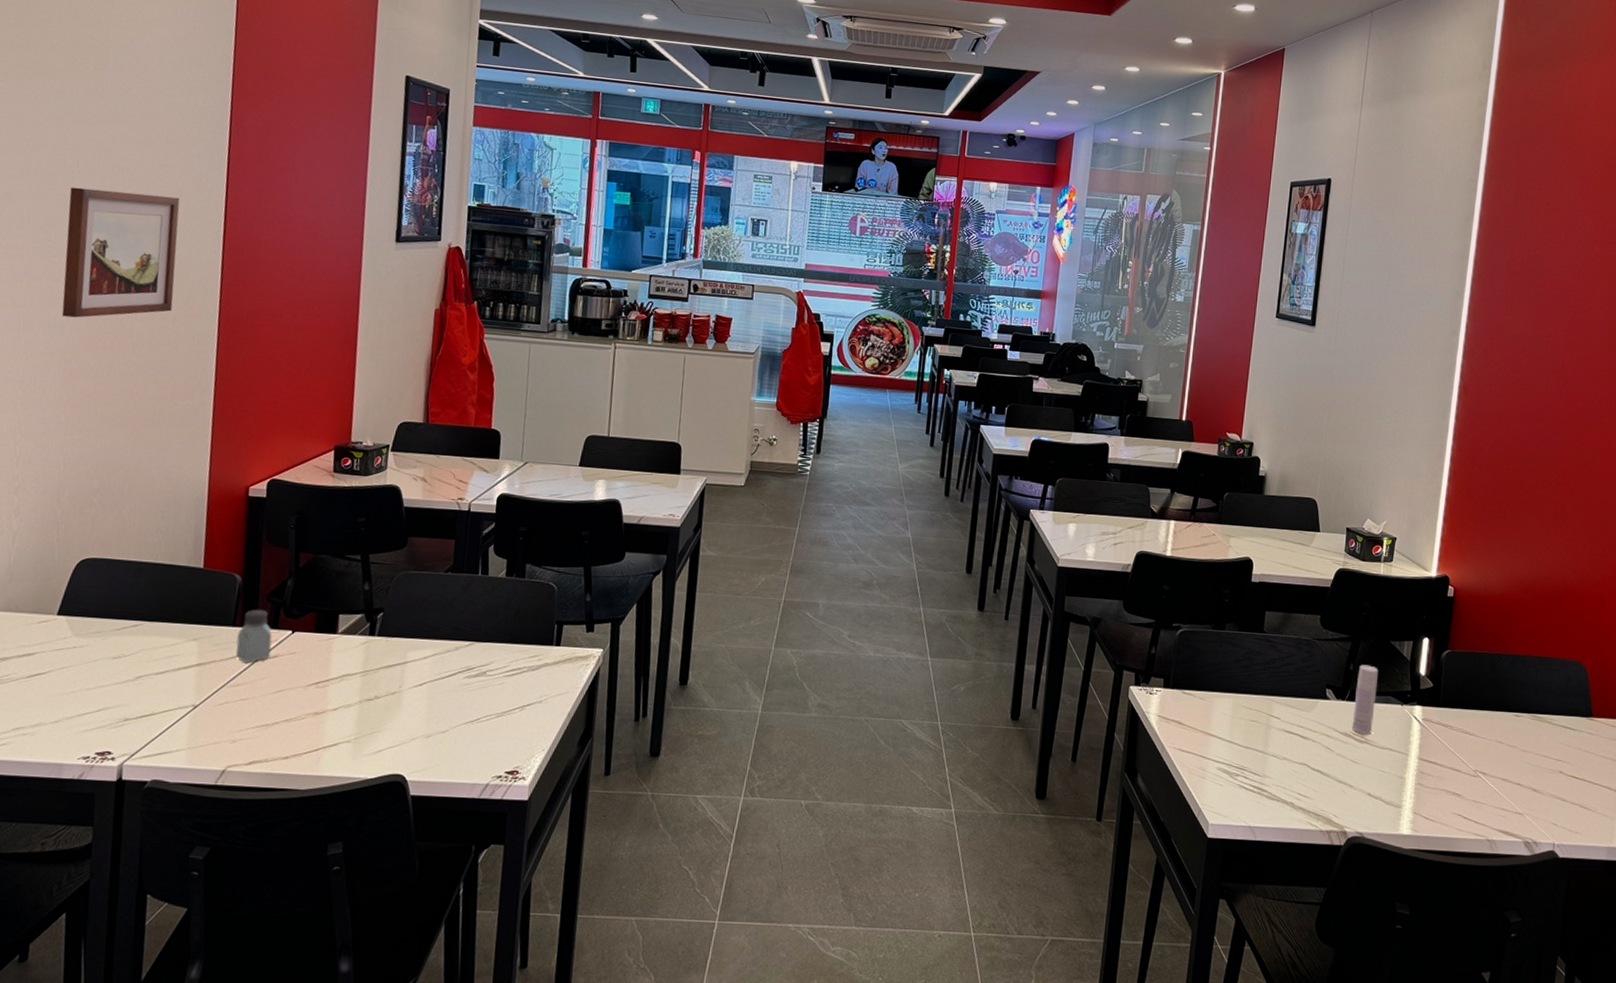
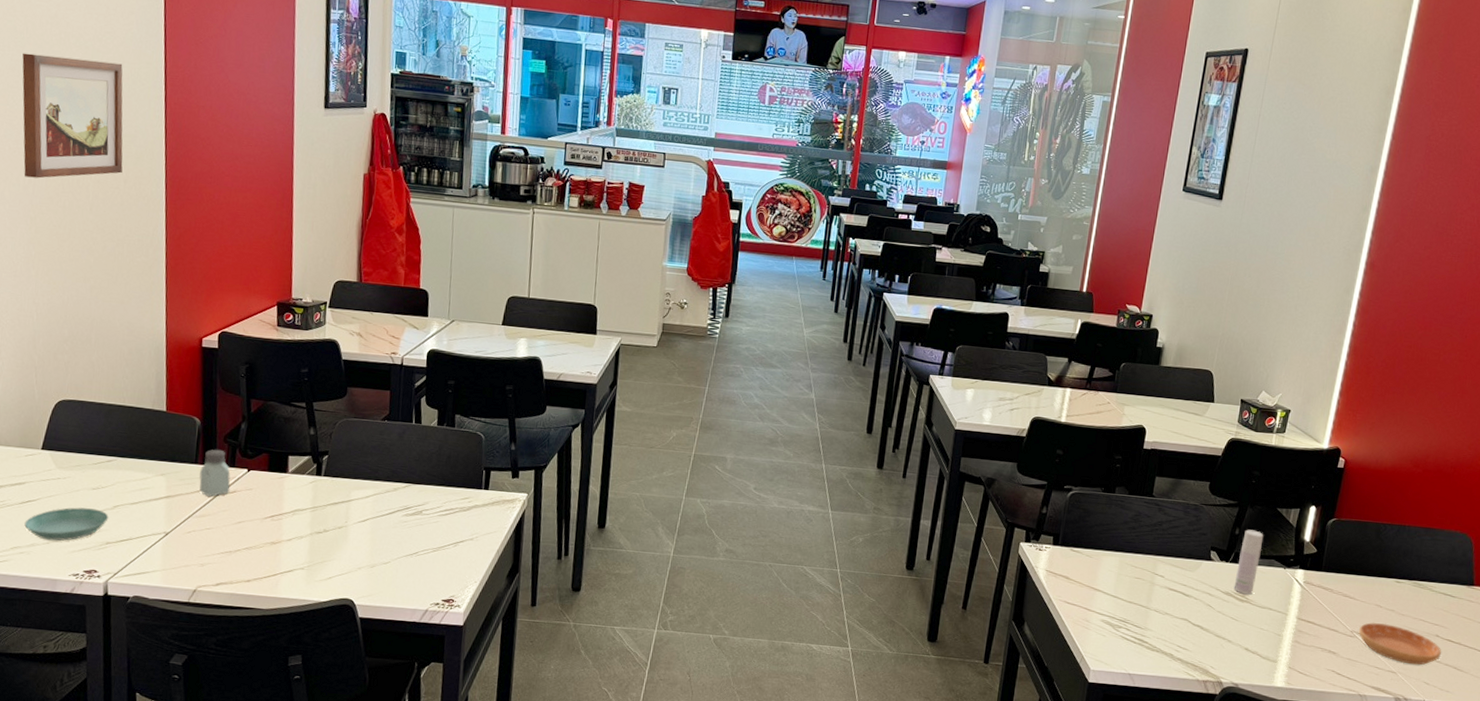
saucer: none [30,679,130,720] -> present [24,507,109,541]
saucer: none [1481,760,1567,805] -> present [1358,622,1442,665]

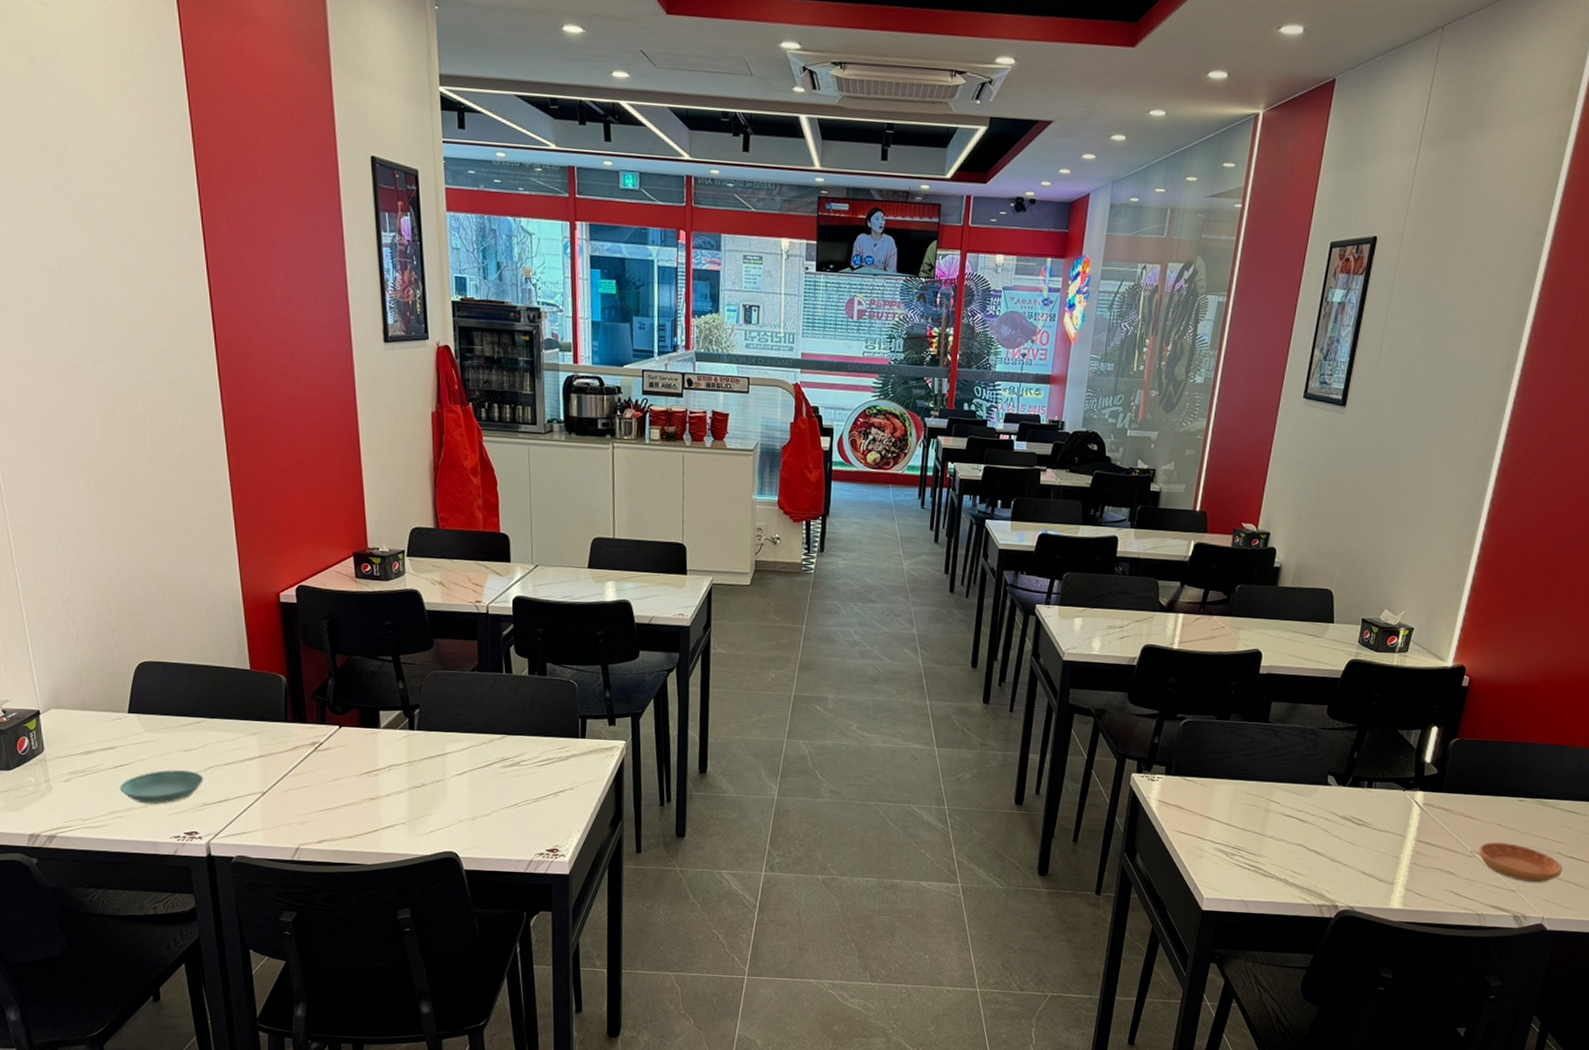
wall art: present [22,53,123,179] -> none [59,293,178,430]
saltshaker: present [199,449,231,497] -> none [291,706,323,756]
bottle: present [1233,529,1264,595] -> none [1351,752,1383,818]

